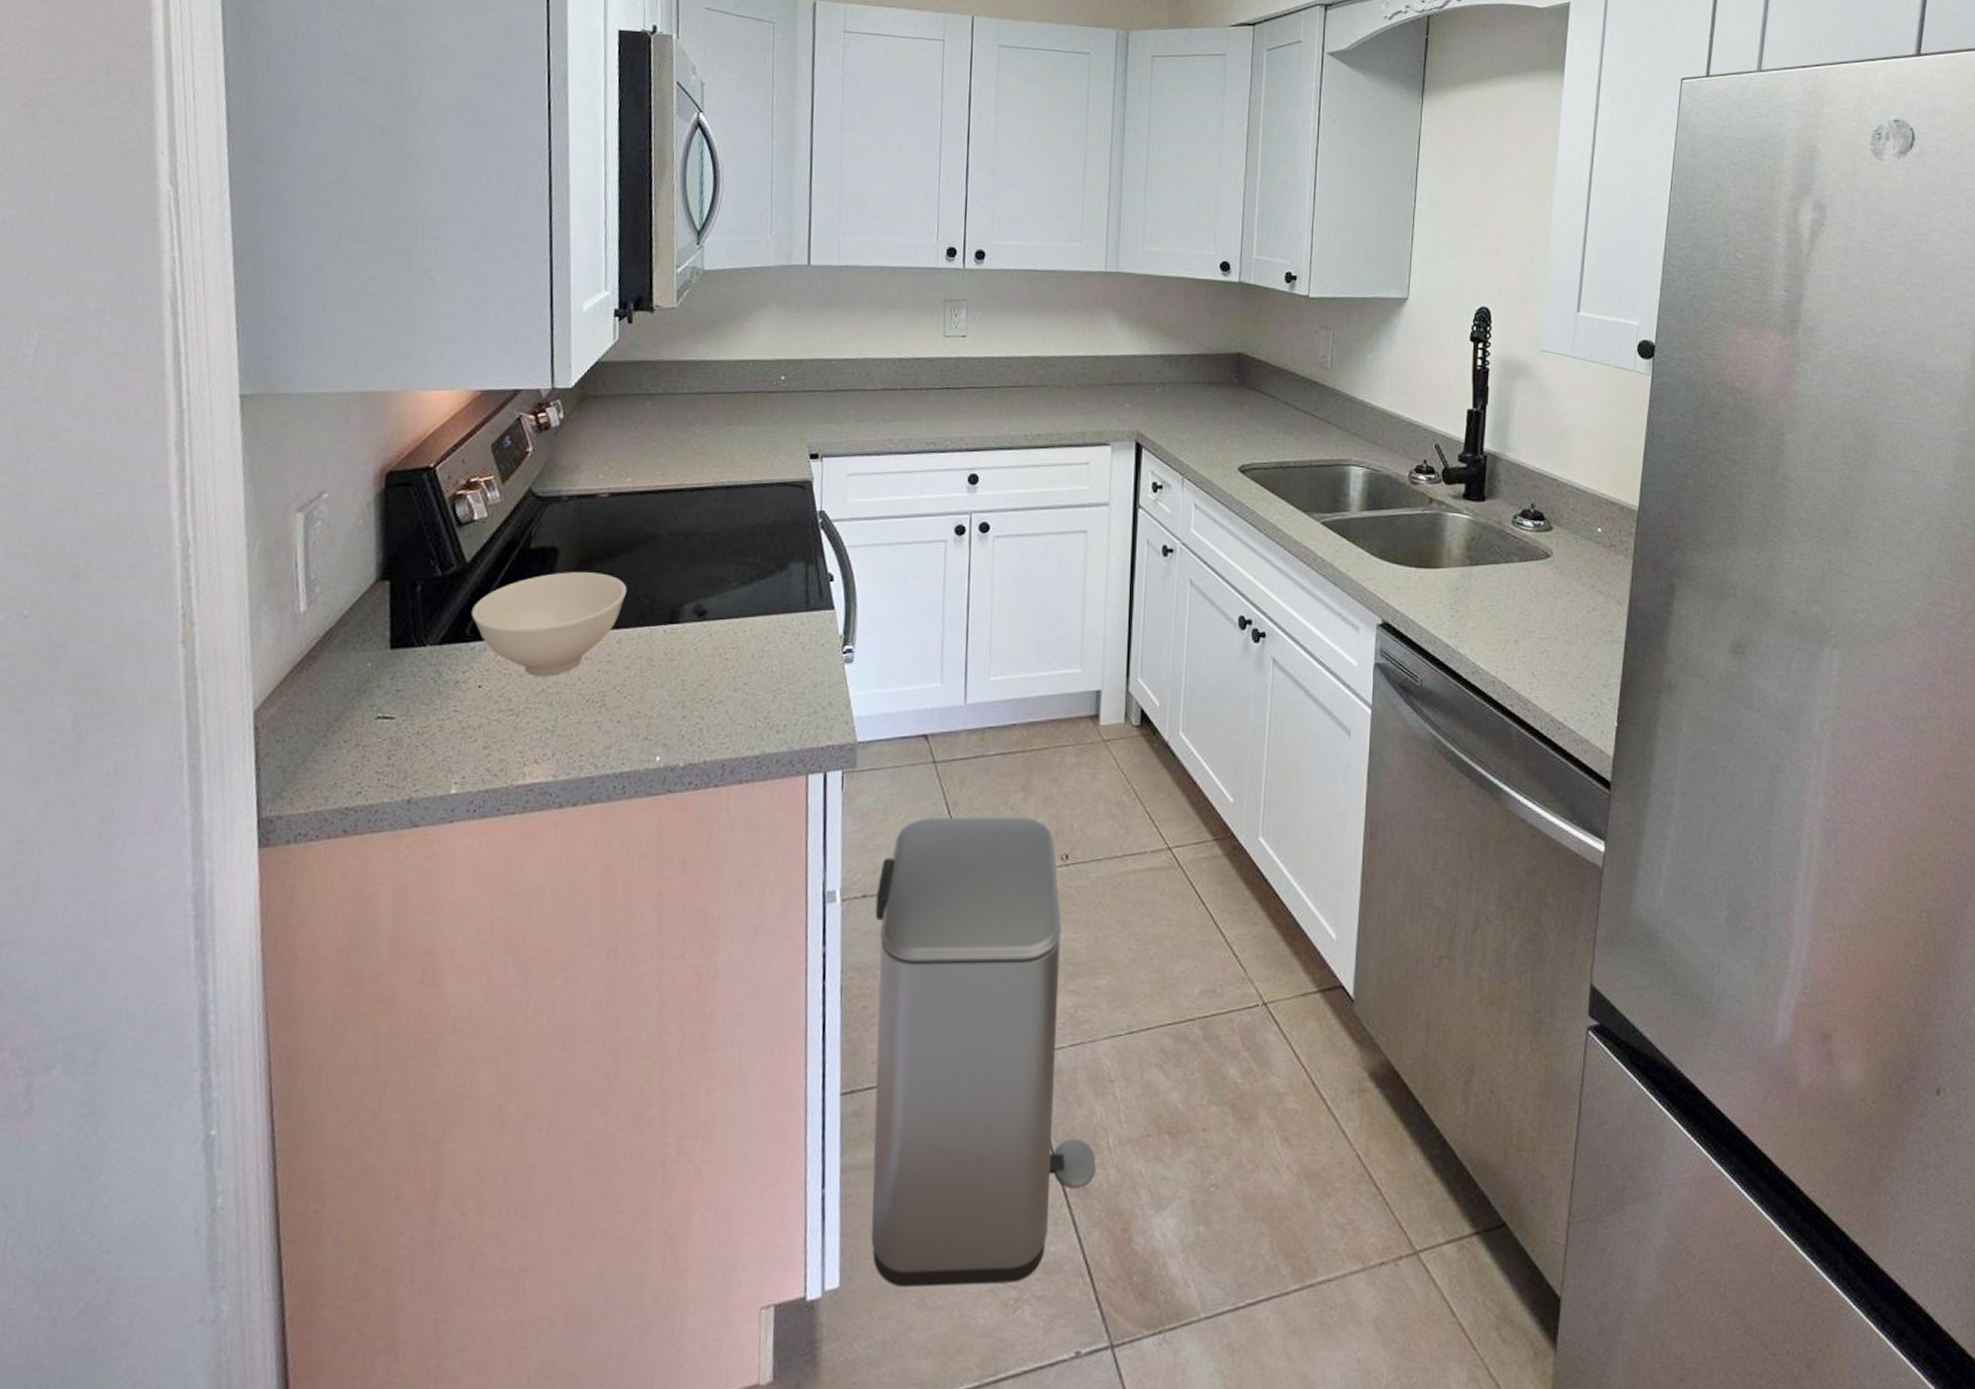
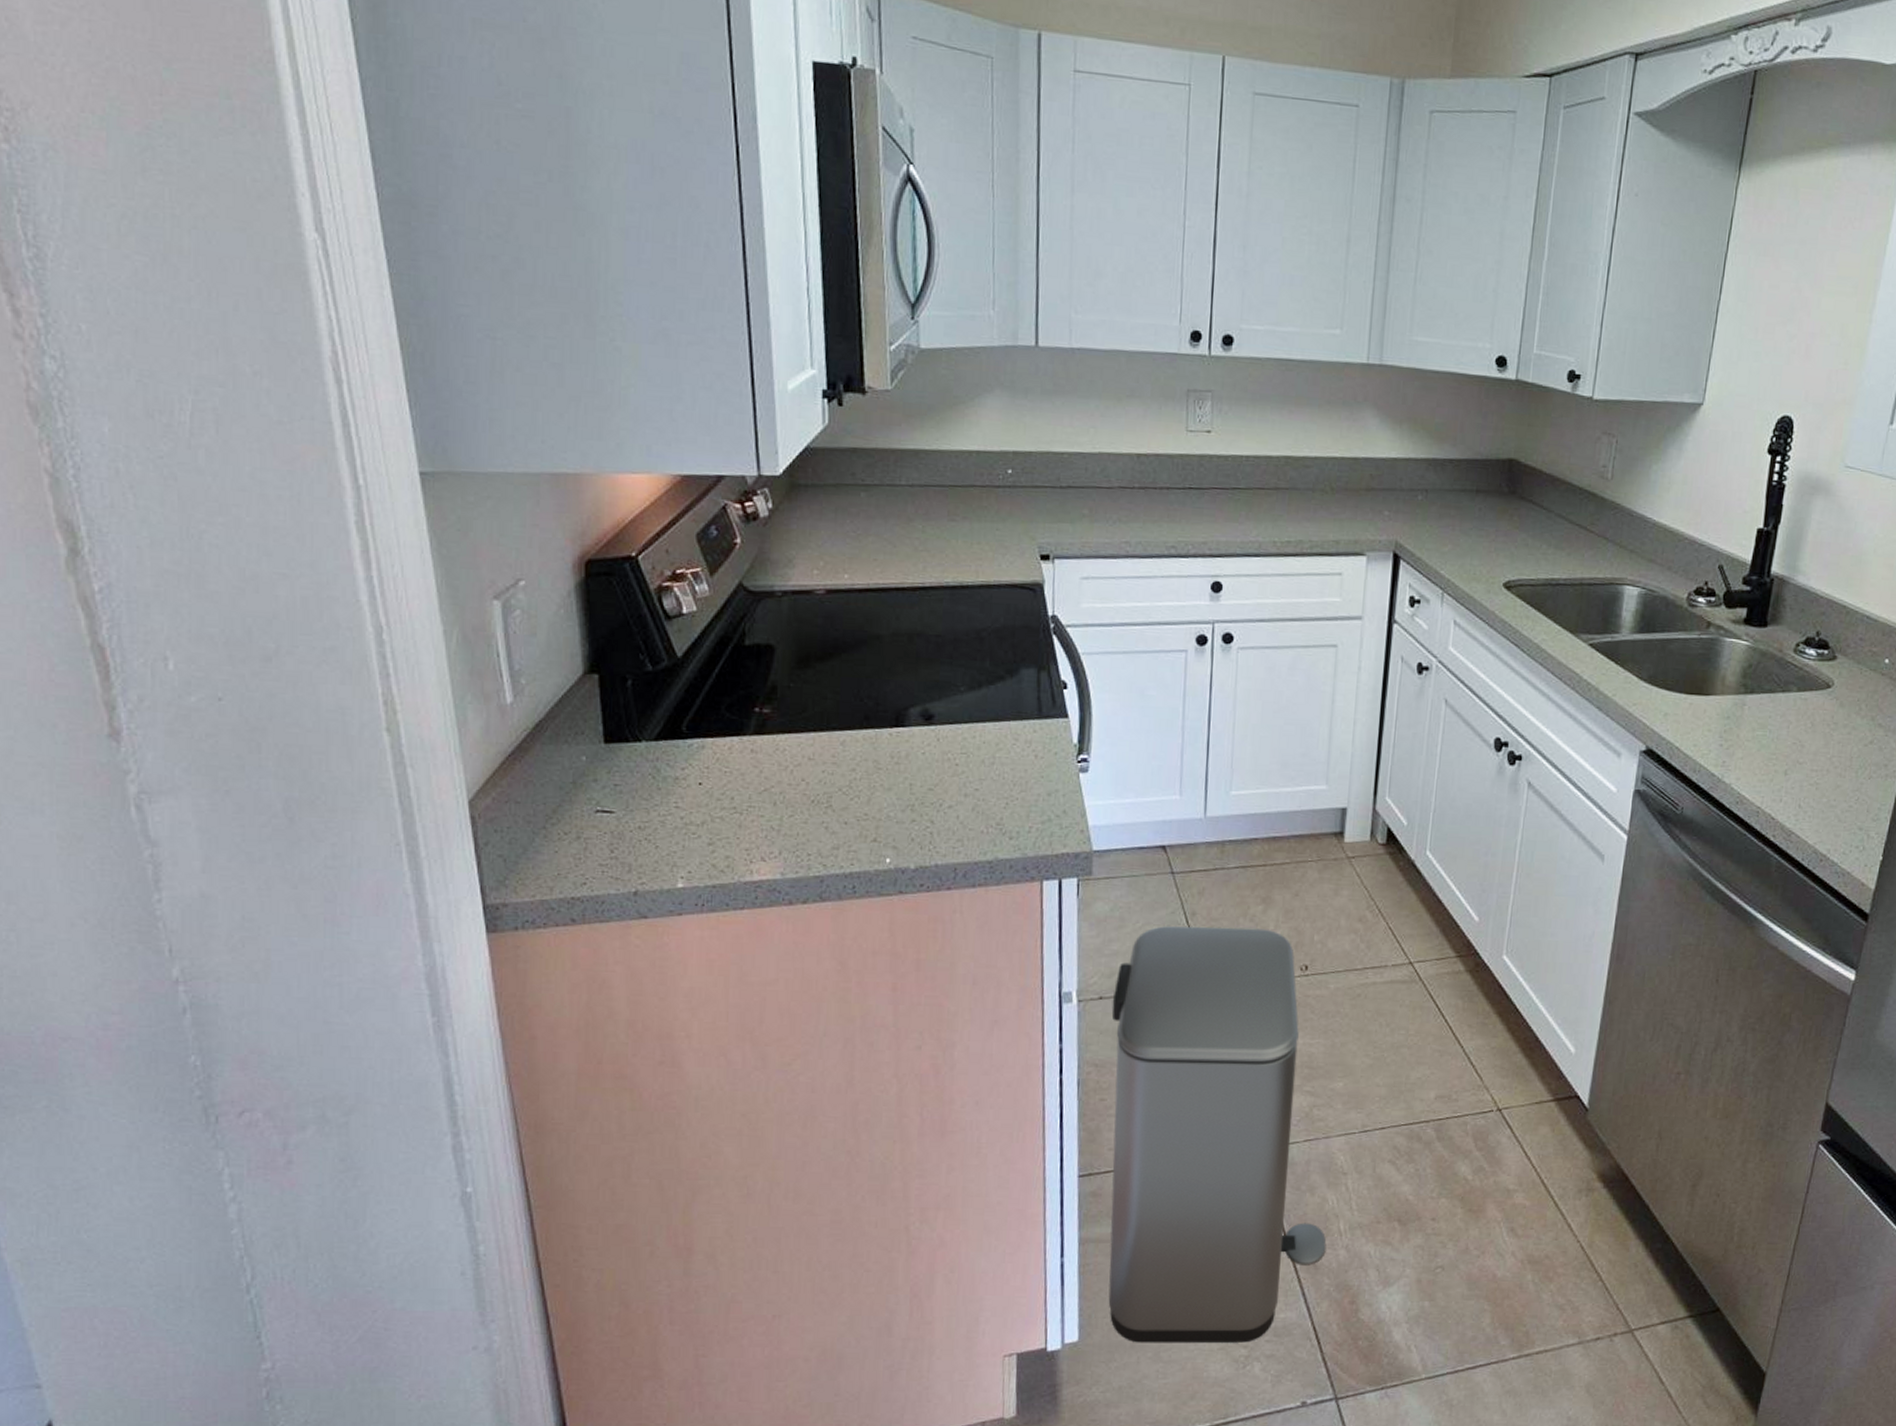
bowl: present [471,572,627,676] -> none [686,670,849,776]

